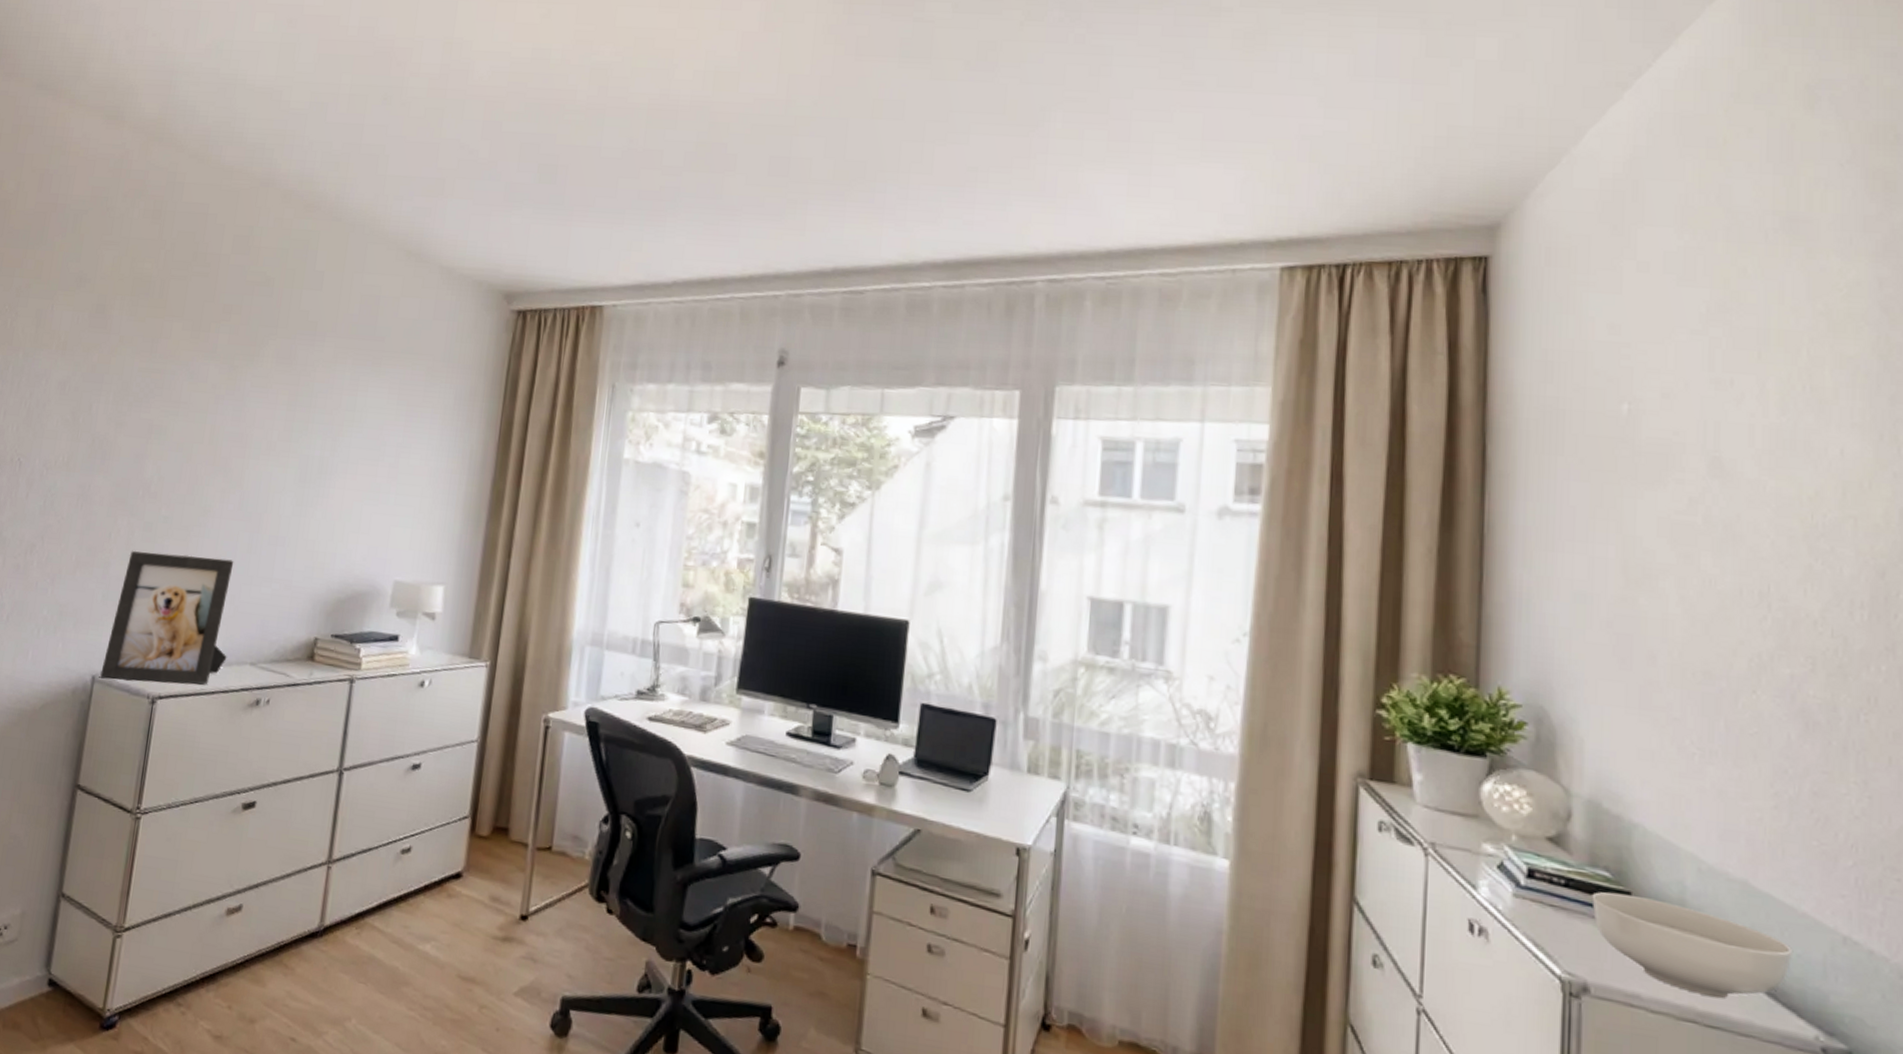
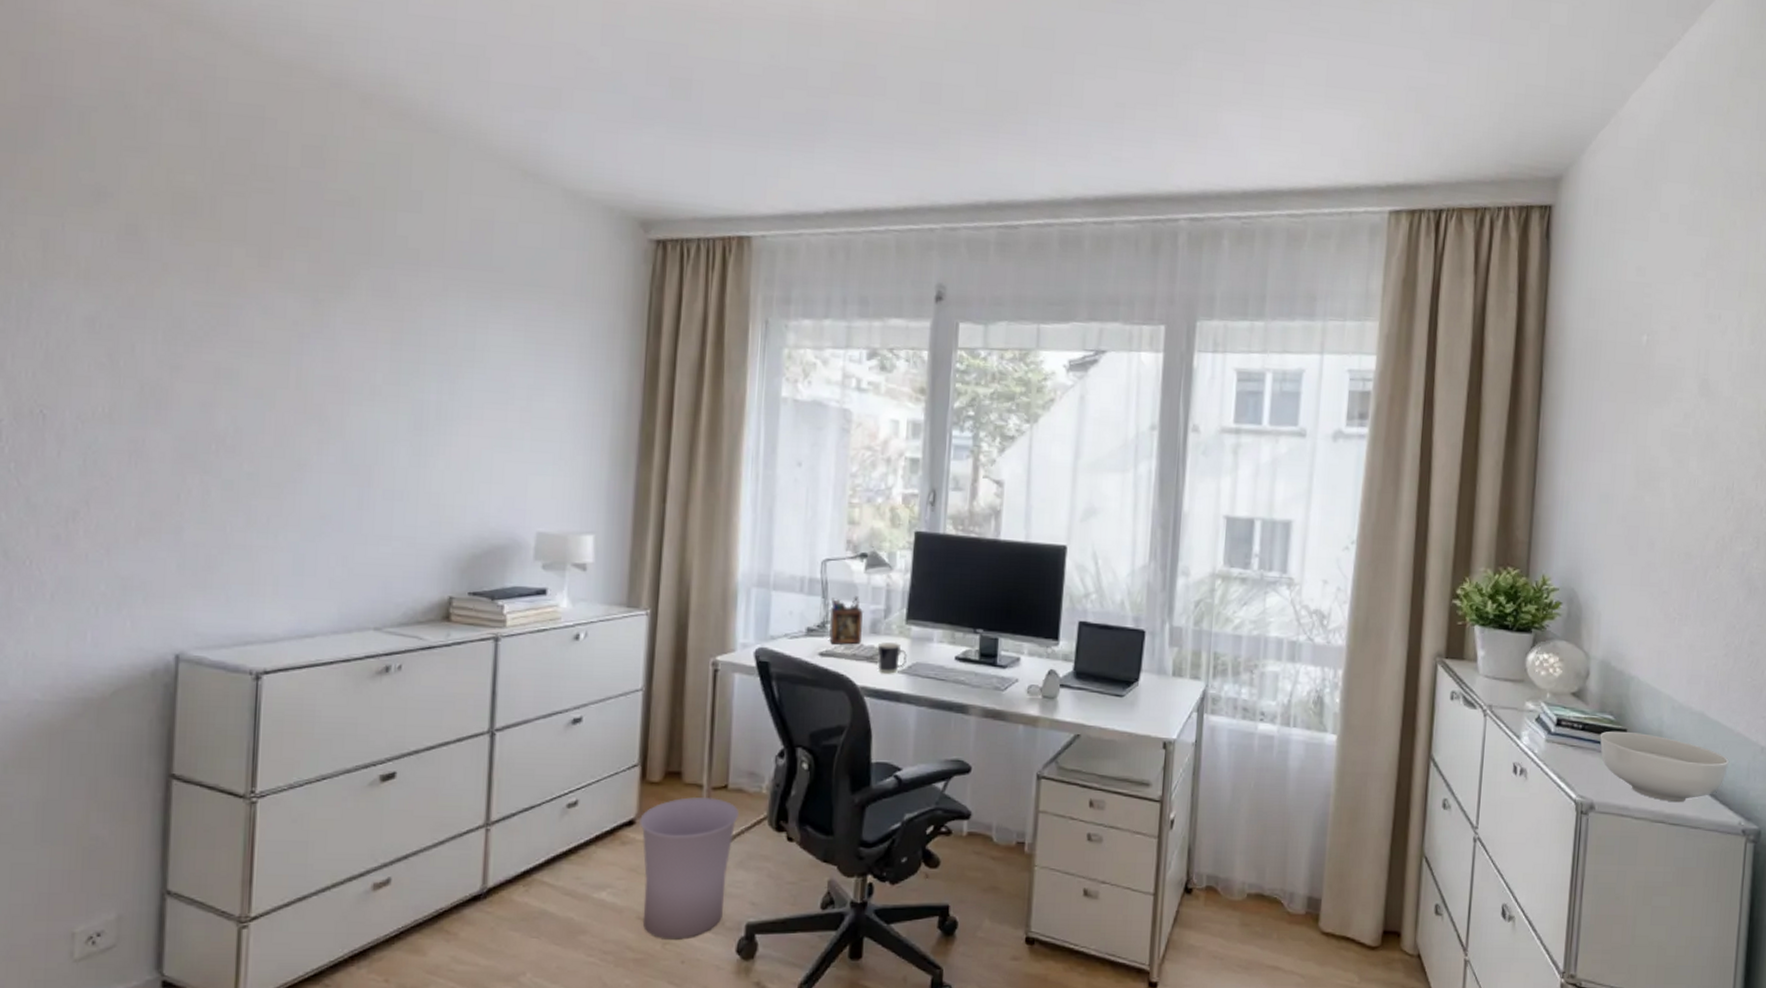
picture frame: present [100,550,234,684] -> none [186,512,345,657]
waste bin: none [462,855,561,1004] -> present [640,797,739,939]
desk organizer: none [657,661,695,711] -> present [828,596,864,645]
mug: none [705,711,736,745] -> present [877,642,907,674]

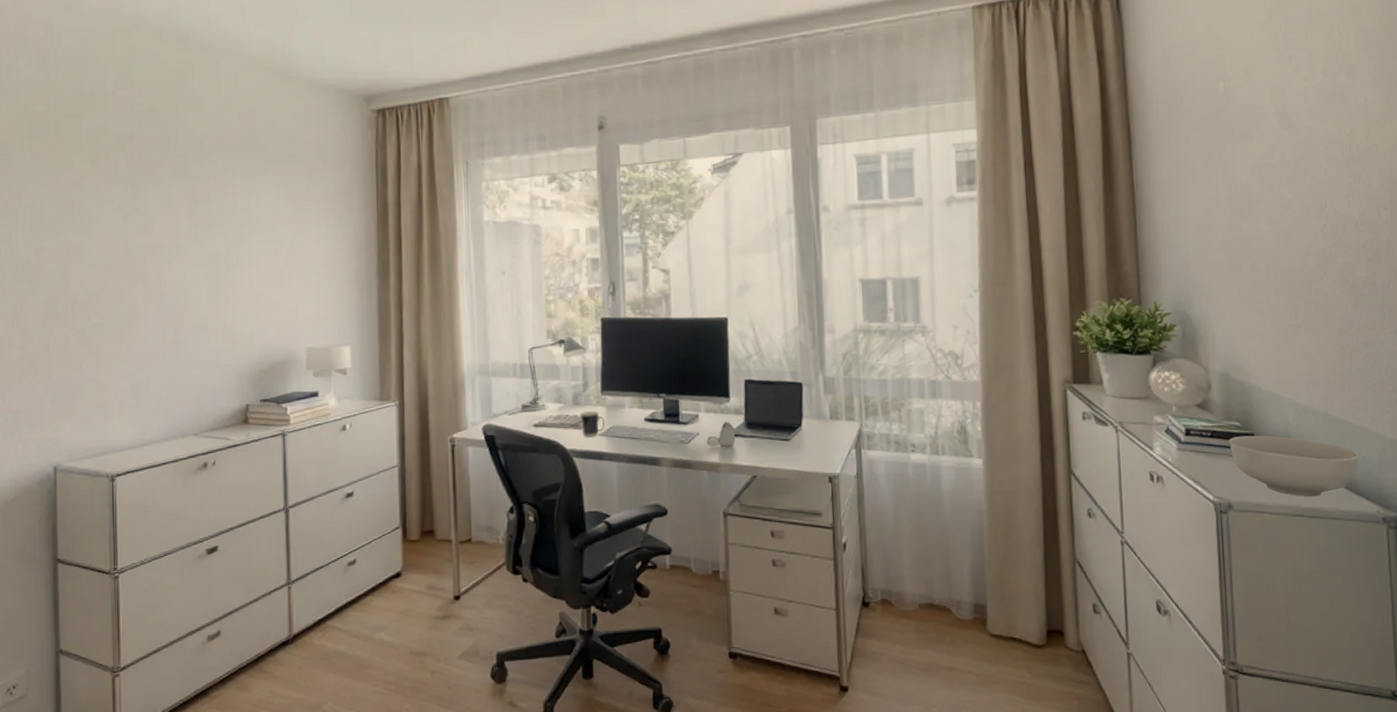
waste bin: present [640,797,739,939] -> none [405,550,482,669]
desk organizer: present [828,596,864,645] -> none [539,375,567,416]

